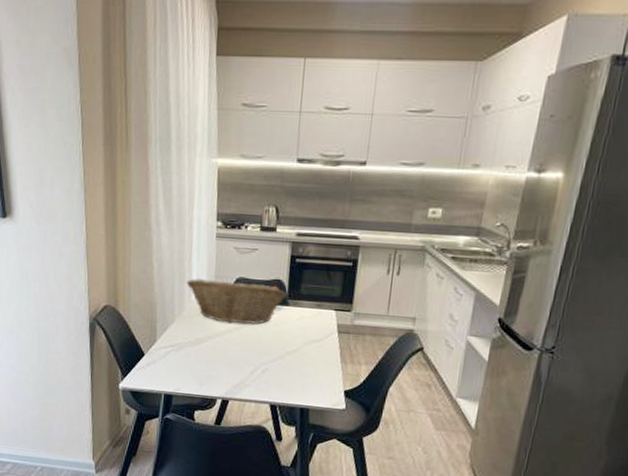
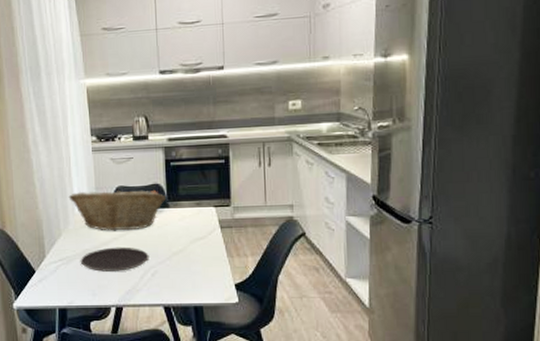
plate: none [191,339,262,365] -> present [80,247,149,272]

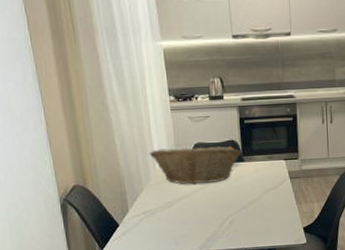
plate: present [80,247,149,272] -> none [162,198,227,222]

